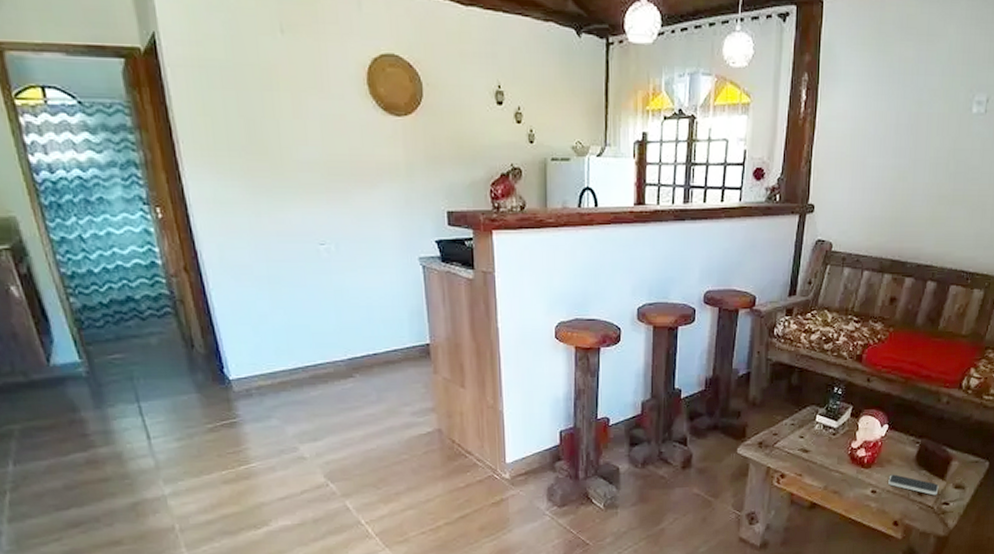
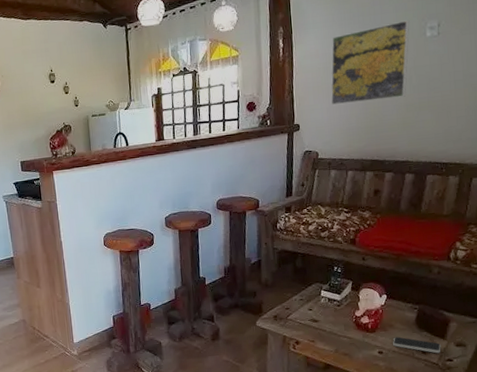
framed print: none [854,88,956,185] -> present [331,20,410,105]

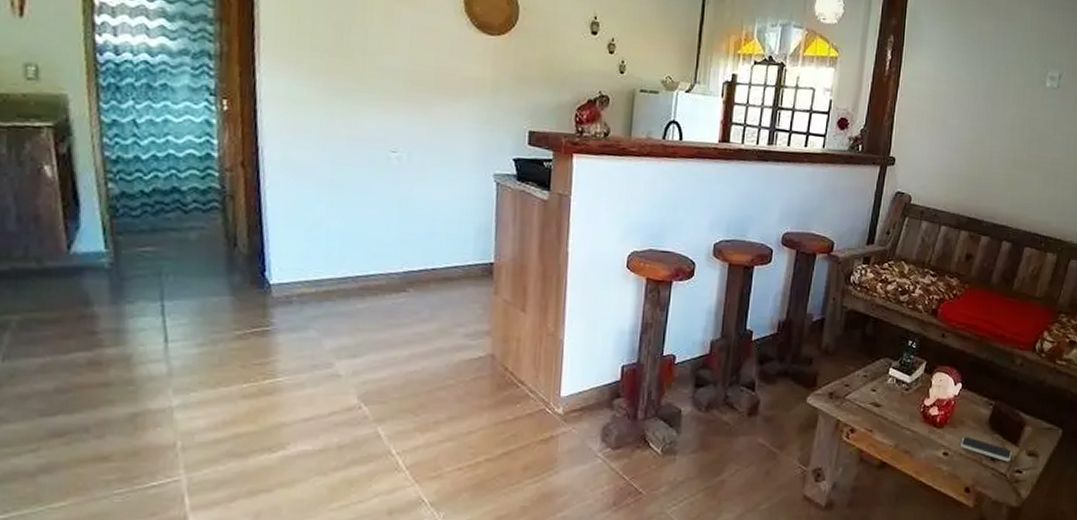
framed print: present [331,20,410,105] -> none [934,61,1031,151]

